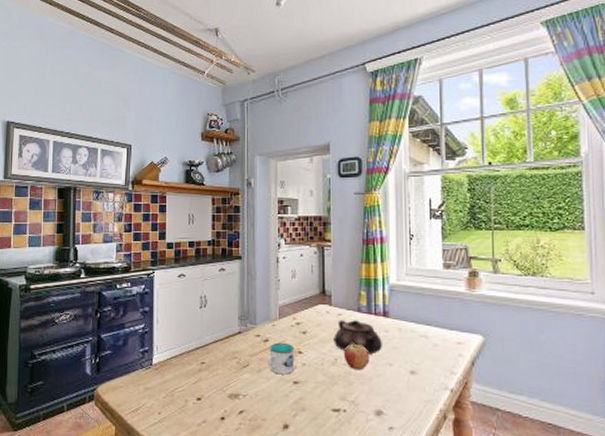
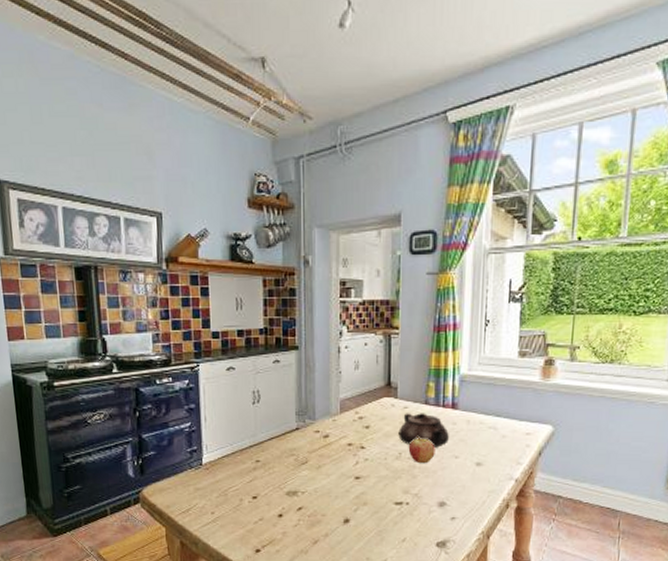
mug: present [267,342,295,375] -> none [327,438,357,470]

